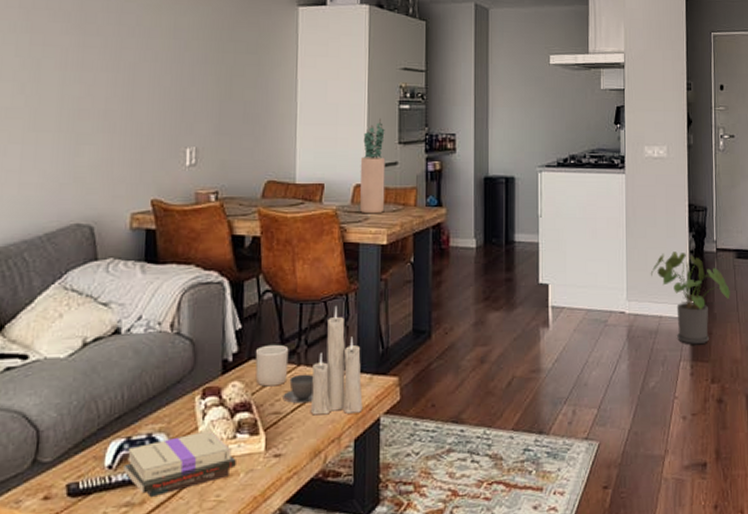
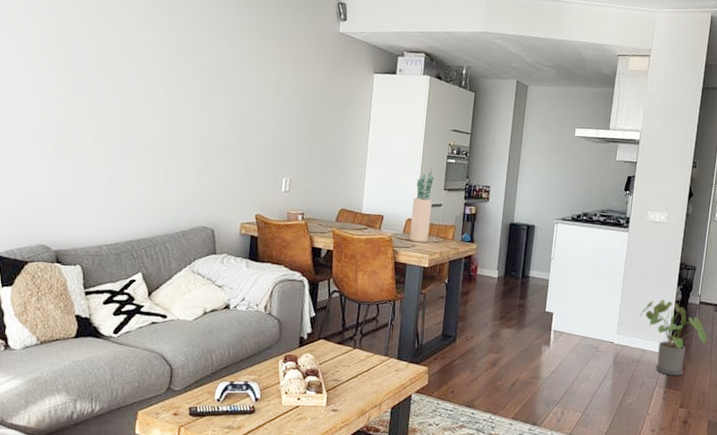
books: present [123,430,236,498] -> none [227,385,305,426]
mug: present [255,344,289,387] -> none [322,330,348,361]
teacup: present [283,374,314,404] -> none [341,355,365,377]
candle: present [310,305,363,416] -> none [360,308,401,389]

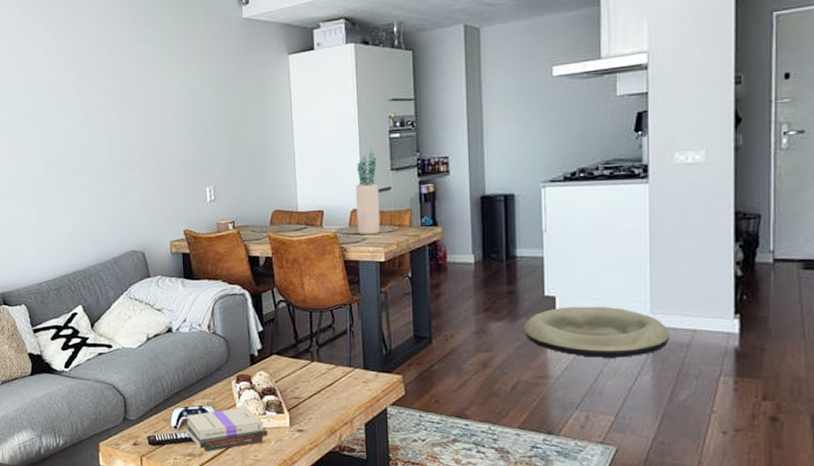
books: none [227,385,305,426] -> present [185,407,268,452]
dog bed: none [527,322,628,367] -> present [525,306,670,358]
house plant: present [639,300,707,377] -> none [681,263,792,361]

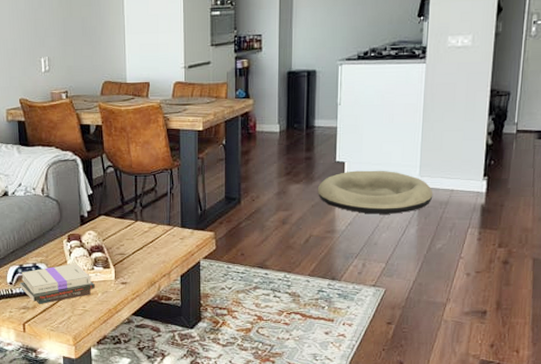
vase: present [355,148,381,235] -> none [178,25,200,106]

